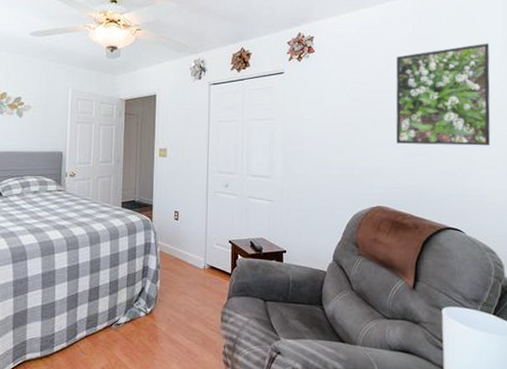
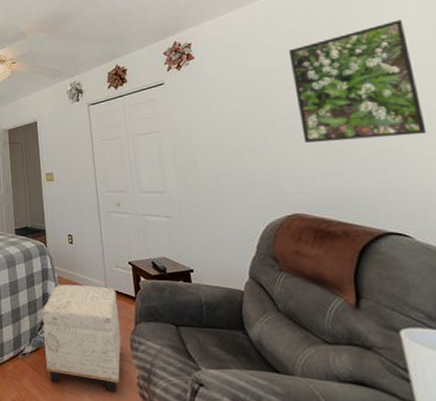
ottoman: none [138,259,214,360] -> present [41,284,121,393]

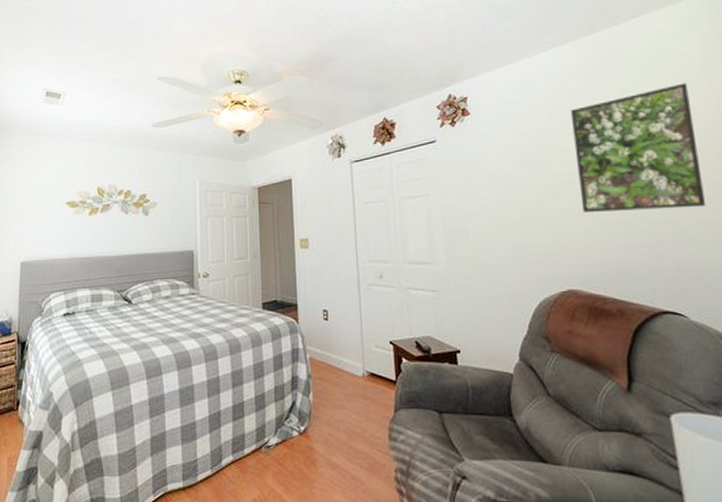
ottoman: present [41,284,121,393] -> none [290,367,378,488]

